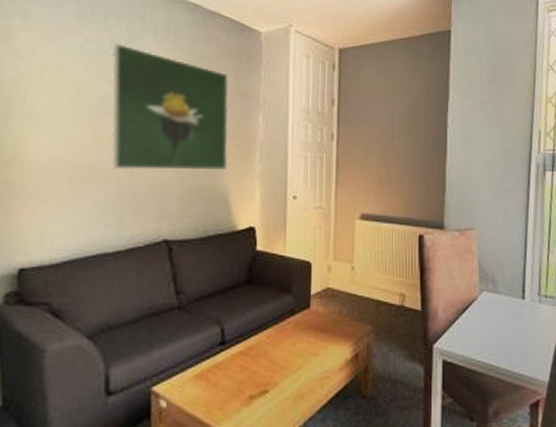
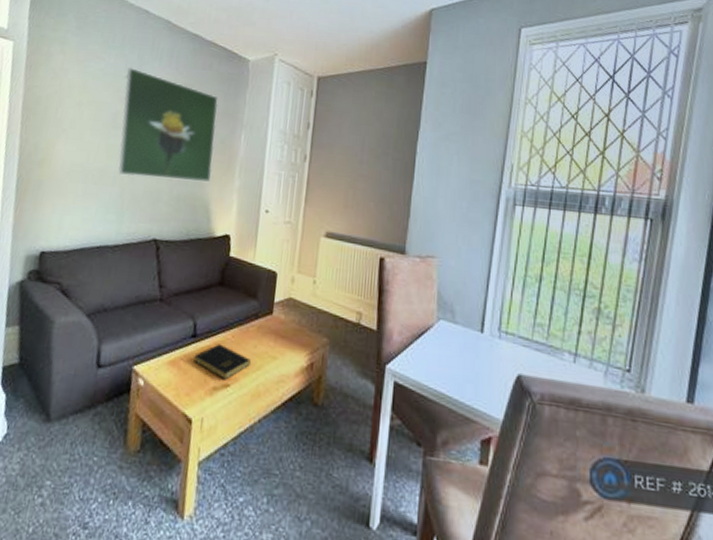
book: none [224,348,290,386] -> present [193,344,251,380]

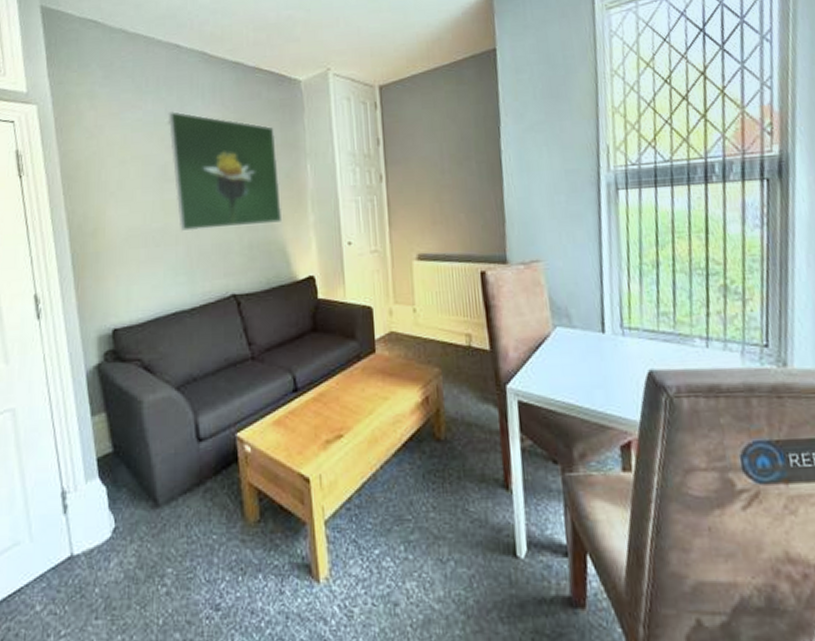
book: present [193,344,251,380] -> none [299,394,361,431]

